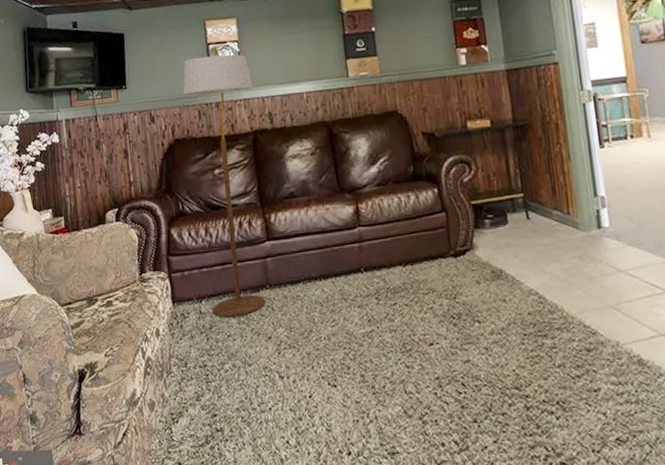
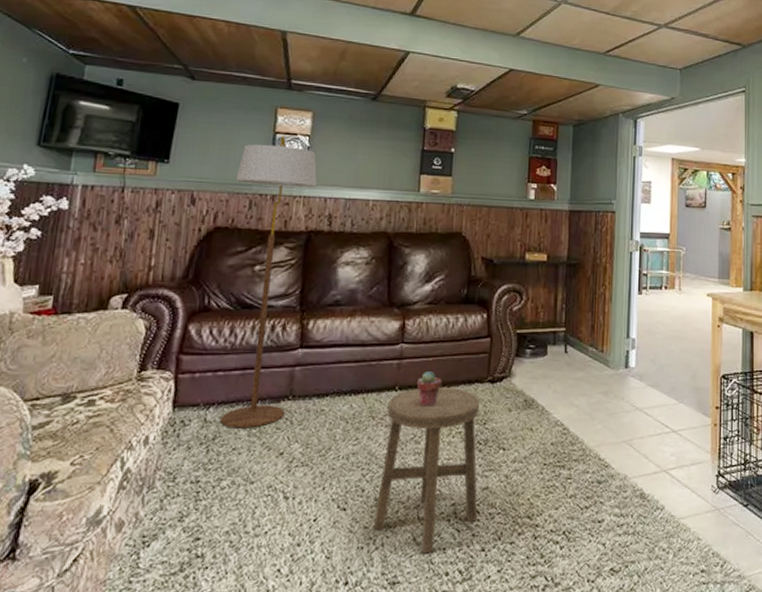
stool: none [356,265,465,426] -> present [372,388,480,554]
potted succulent: none [380,251,405,285] -> present [416,371,442,406]

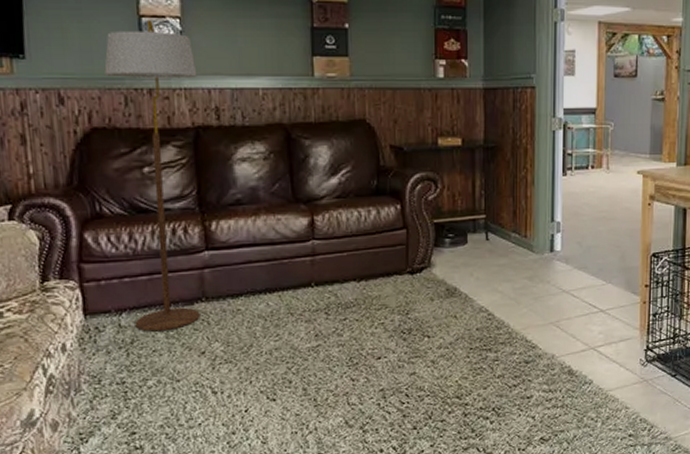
stool: present [372,388,480,554] -> none [304,281,407,435]
potted succulent: present [416,371,442,406] -> none [332,266,359,301]

